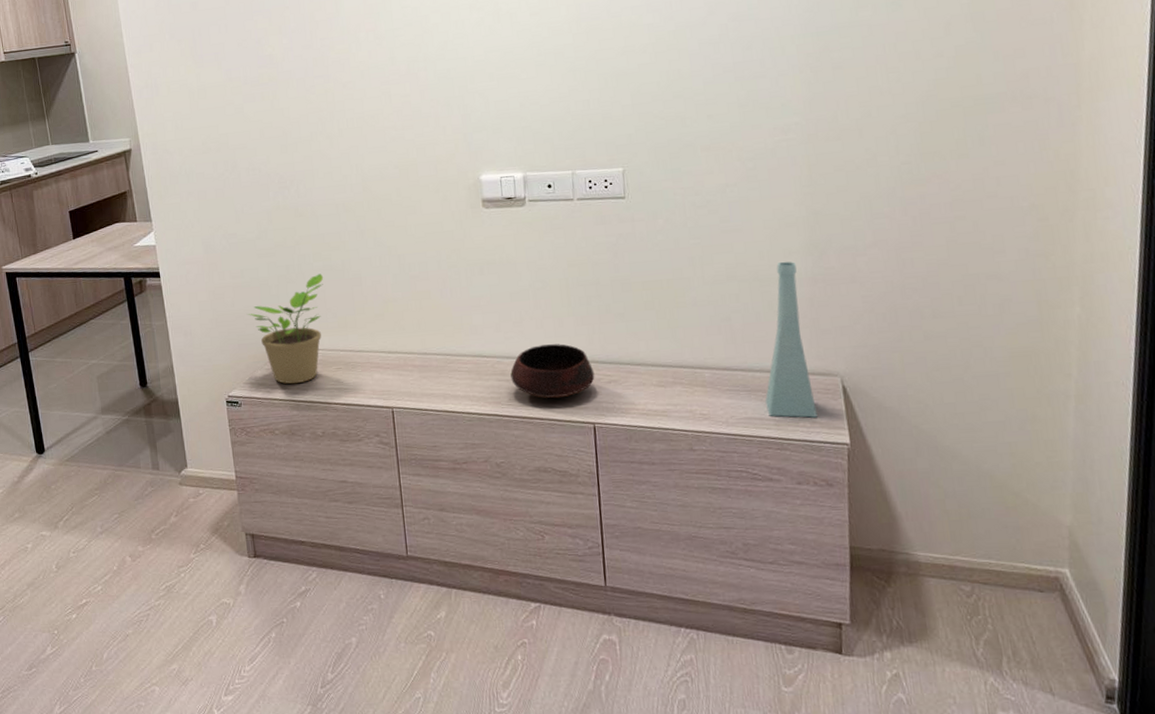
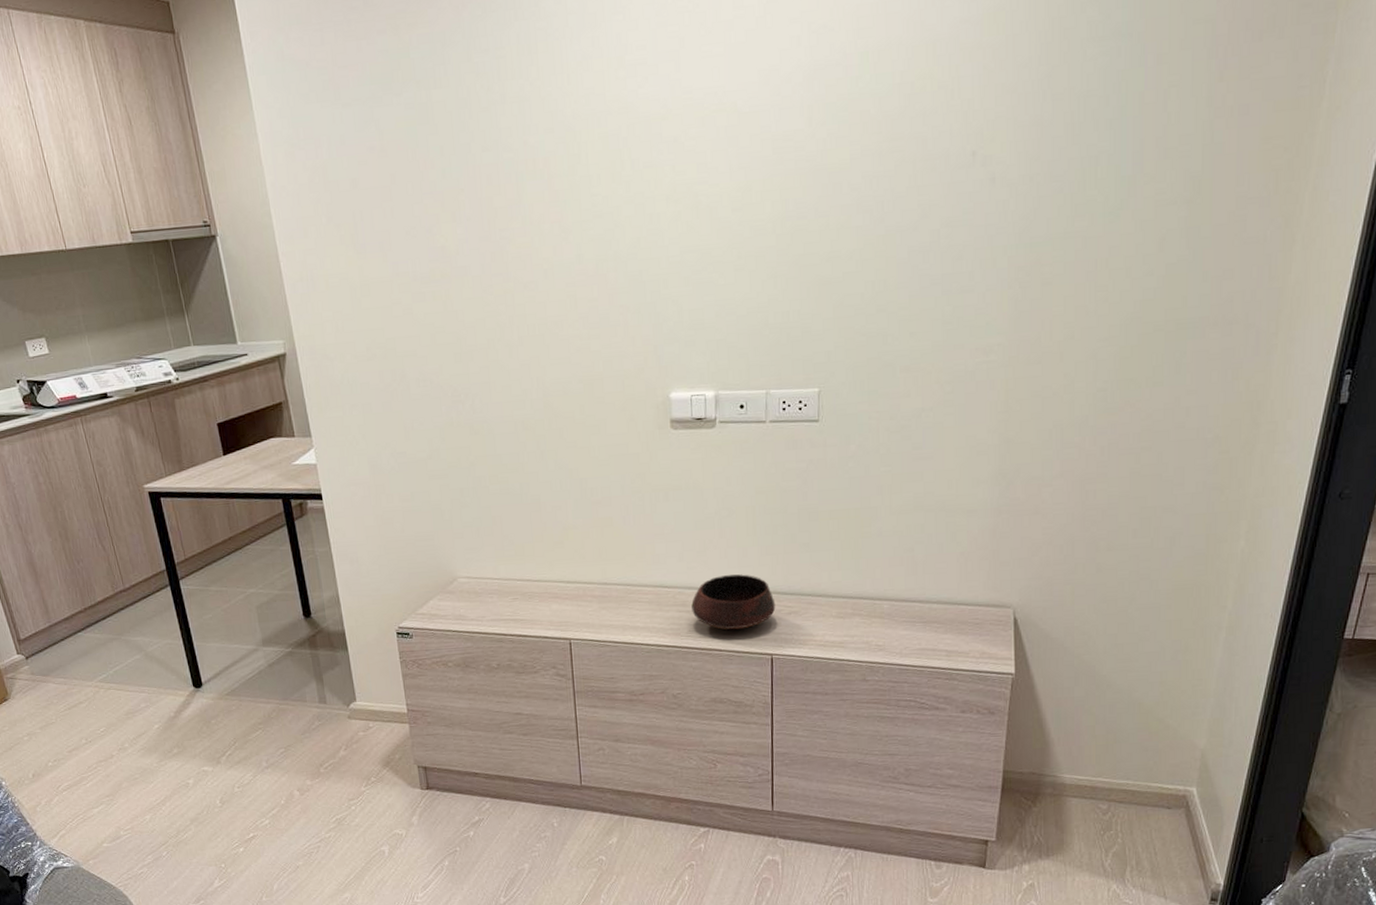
potted plant: present [247,273,324,384] -> none [418,498,501,615]
vase: present [765,261,817,418] -> none [940,491,987,649]

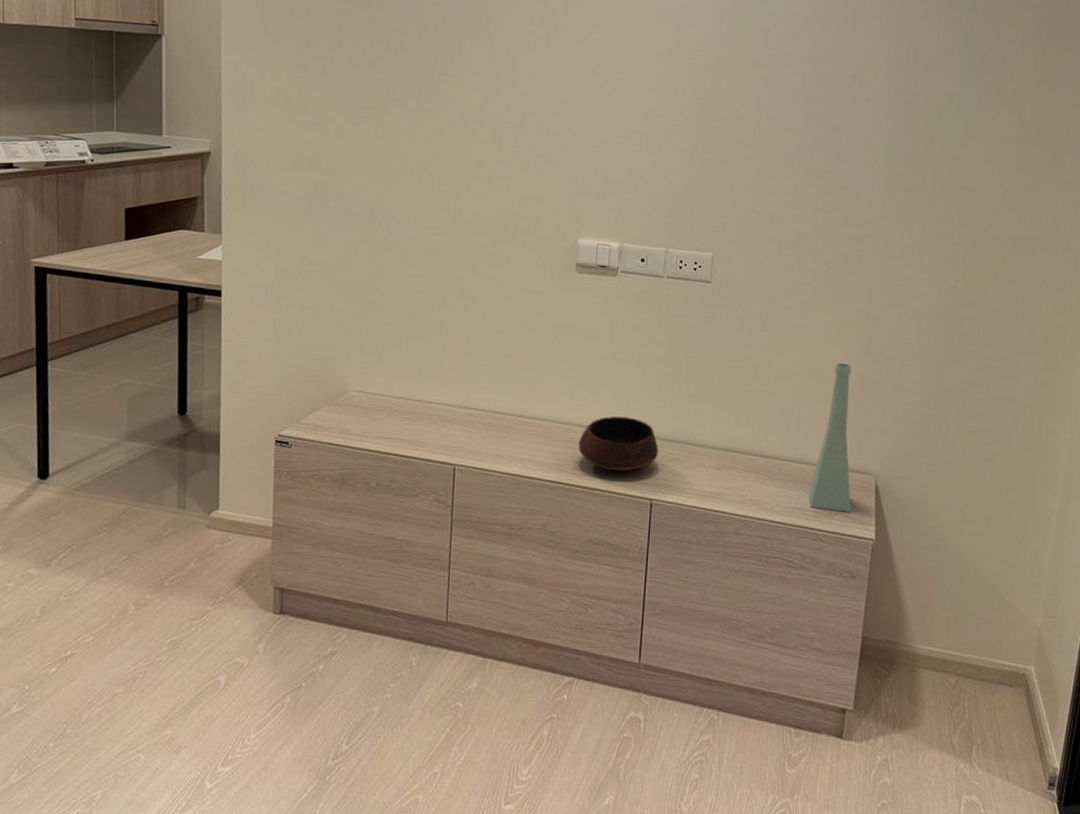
vase: none [940,491,987,649] -> present [808,362,851,512]

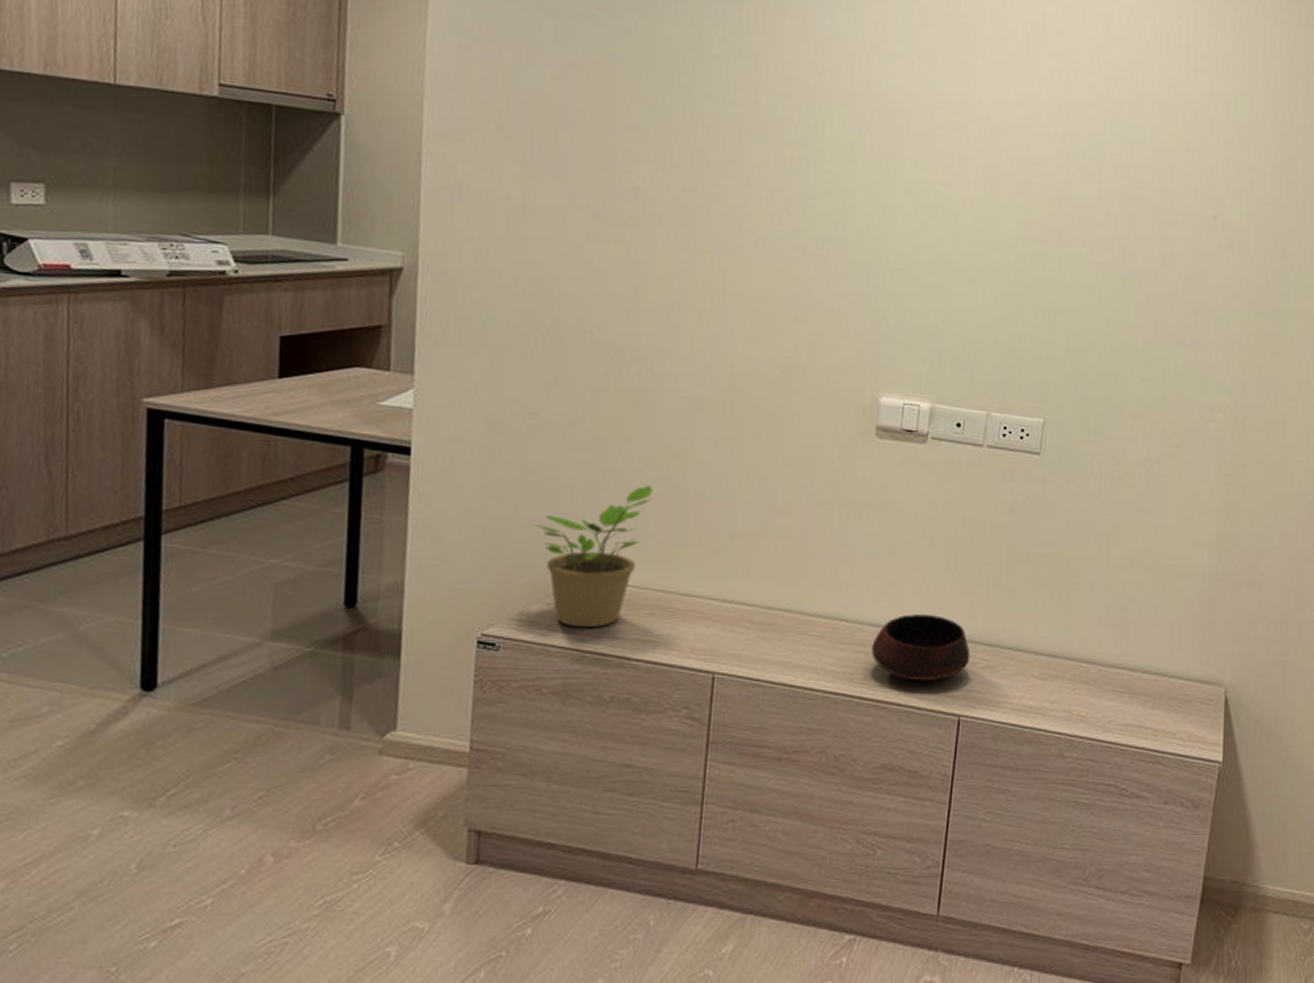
potted plant: none [314,316,403,430] -> present [534,485,654,628]
vase: present [808,362,851,512] -> none [1147,553,1202,730]

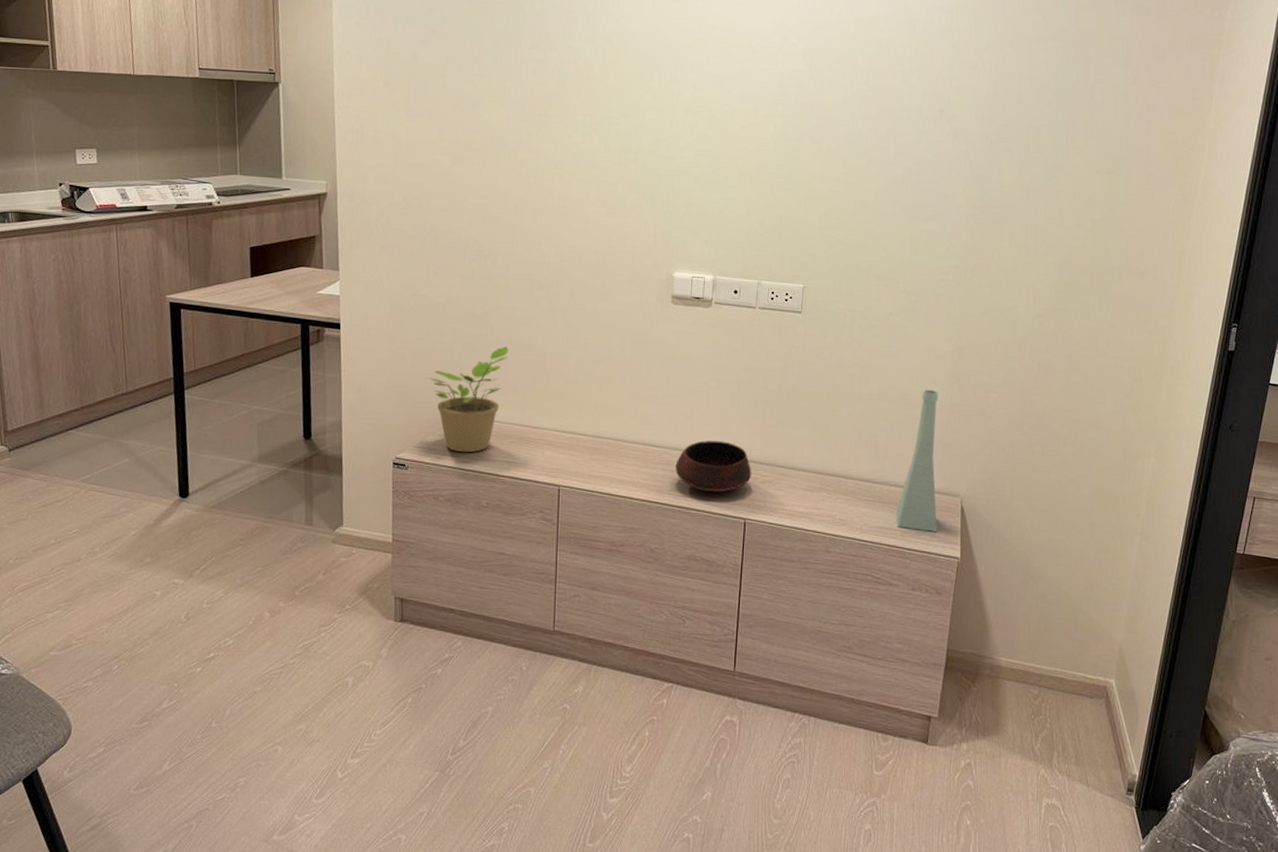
vase: none [1147,553,1202,730] -> present [896,389,938,532]

